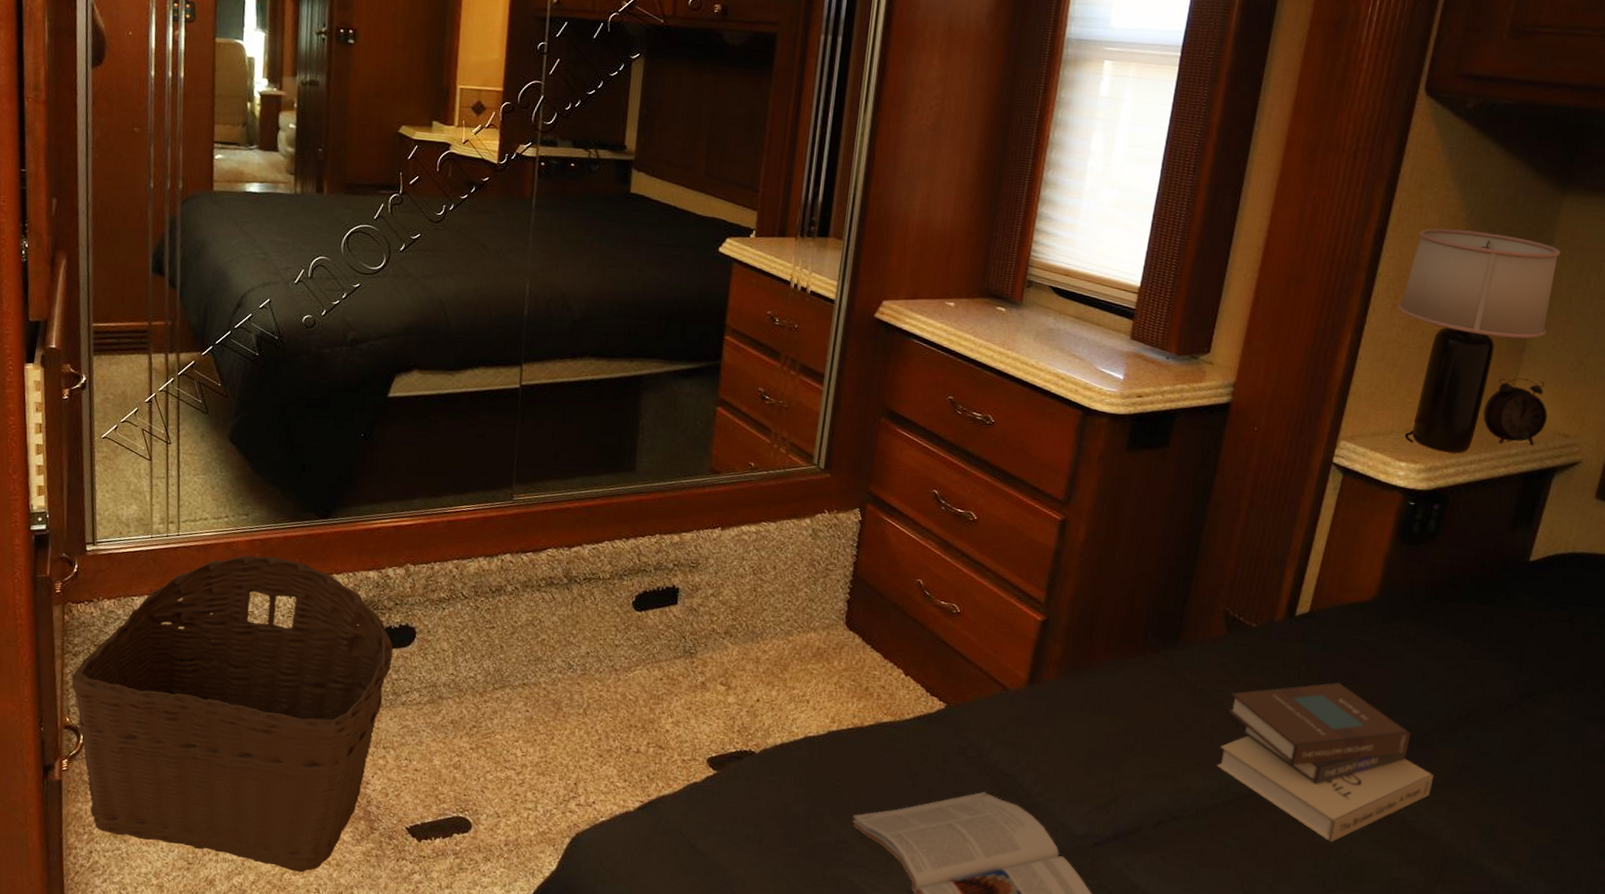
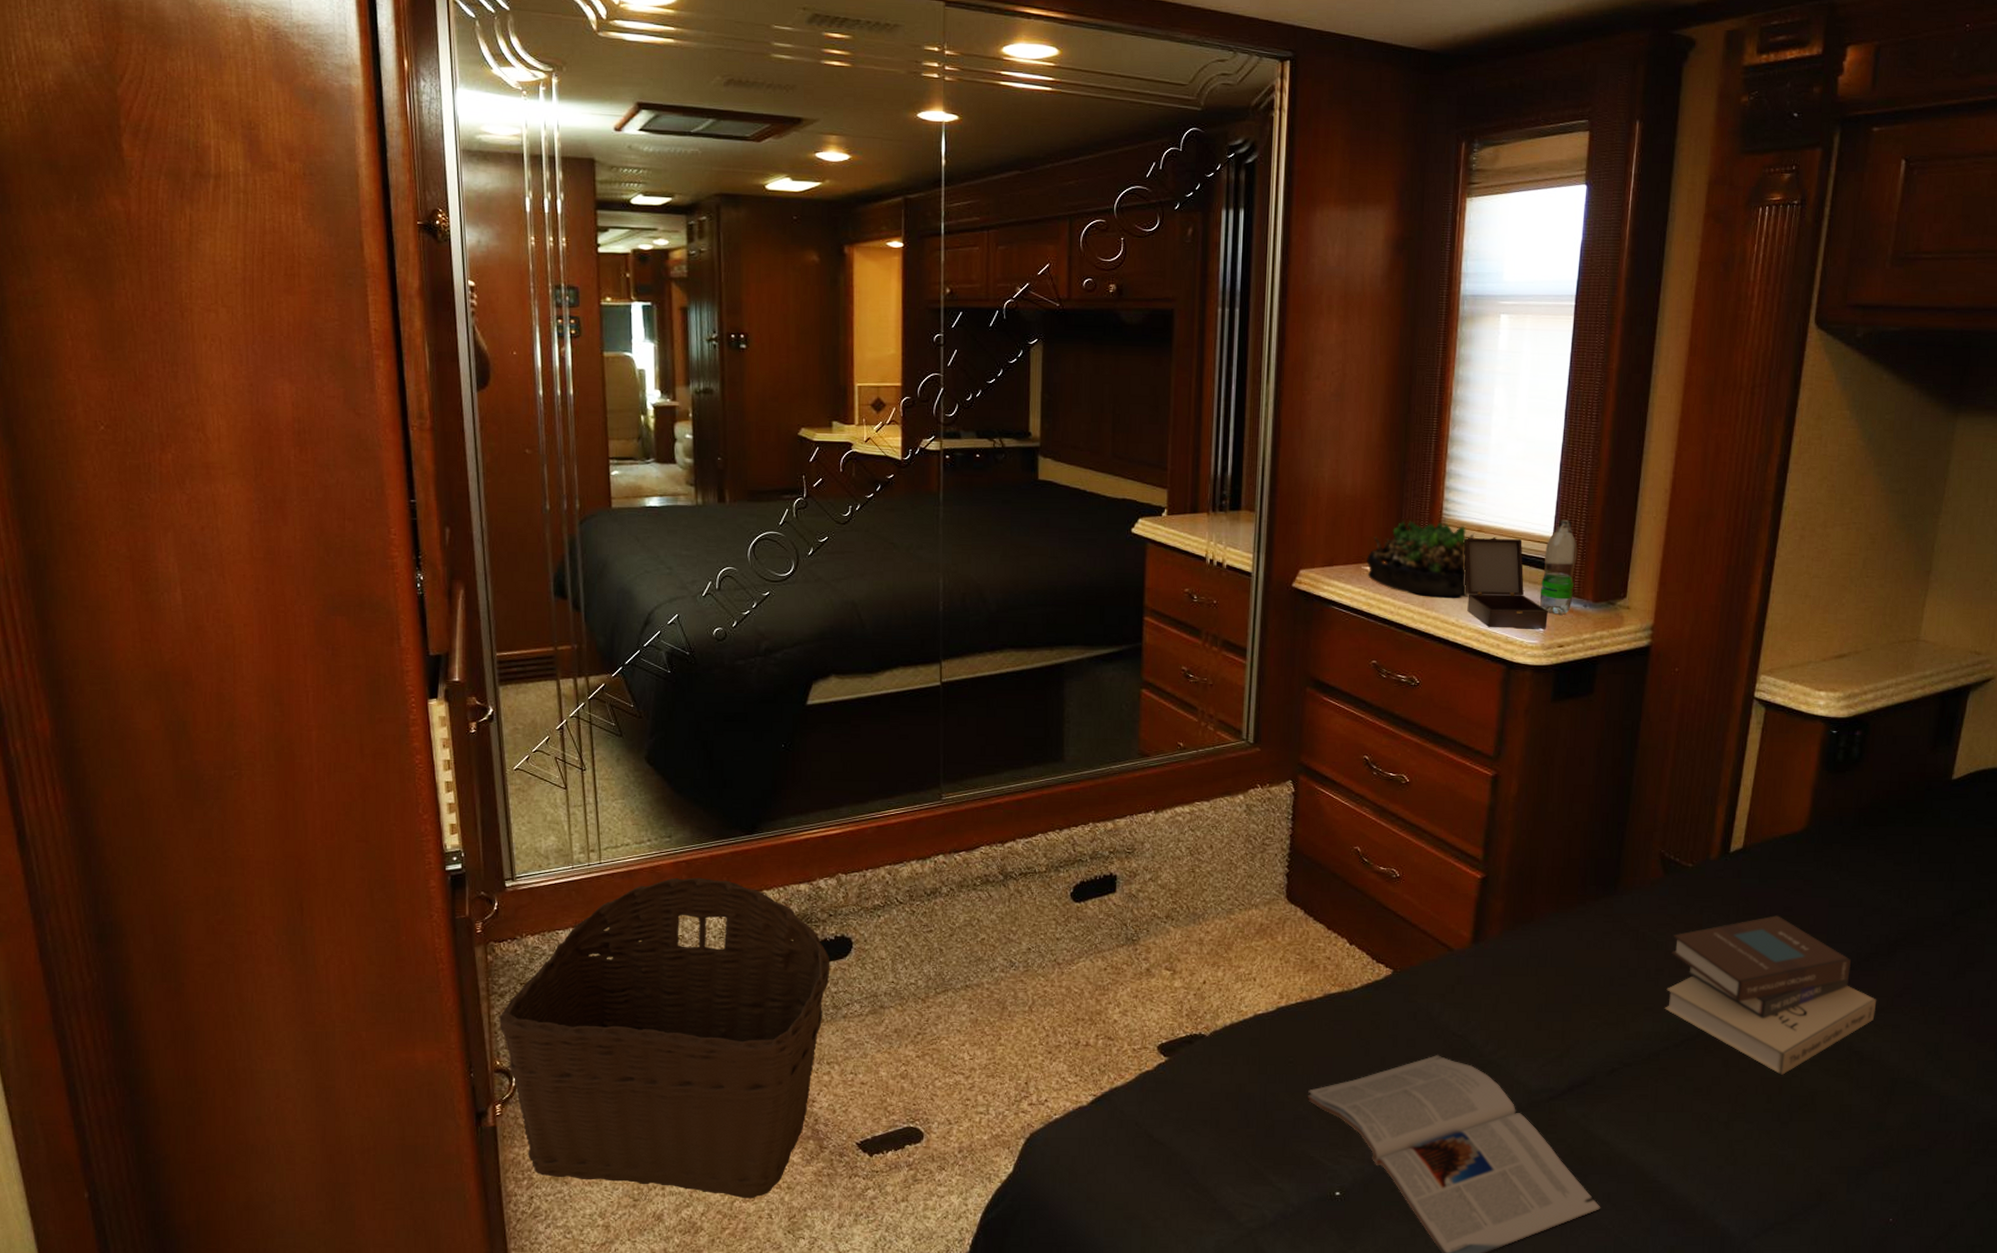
succulent plant: none [950,259,1071,341] -> present [1366,521,1484,598]
jewelry box: none [1047,281,1130,377] -> present [1463,536,1548,629]
bottle: none [1122,270,1165,365] -> present [1539,519,1578,615]
table lamp: present [1397,228,1561,454] -> none [1804,457,1958,679]
alarm clock: present [1483,378,1548,446] -> none [1896,599,1958,666]

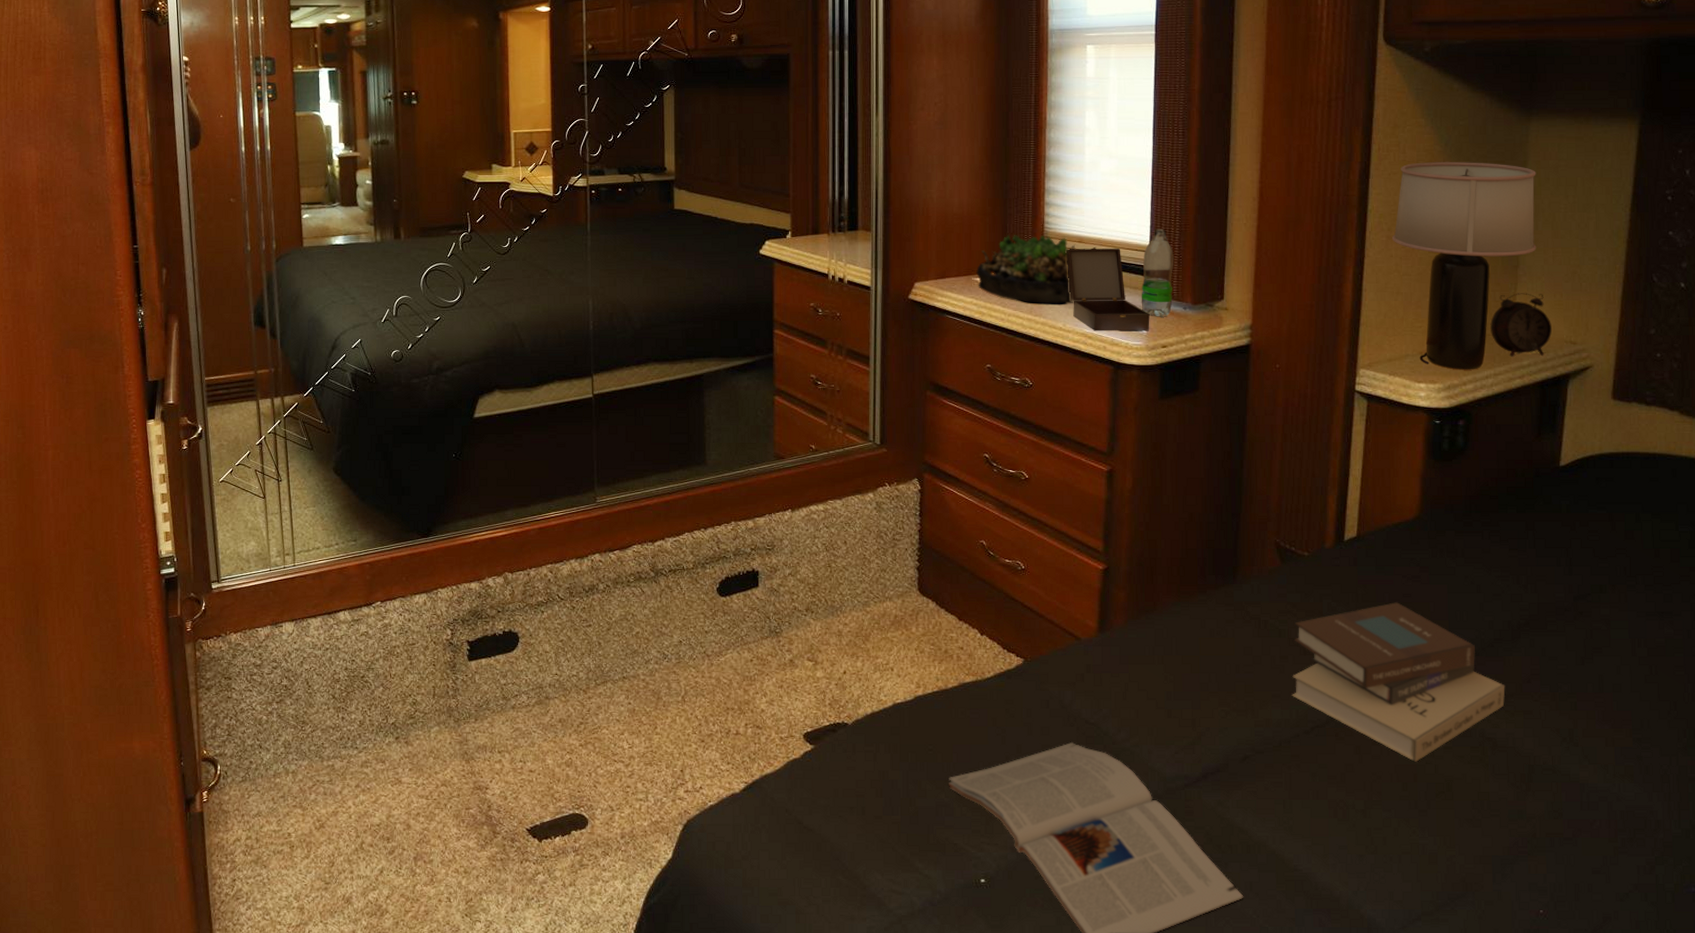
wicker basket: present [499,877,830,1199] -> none [206,578,499,883]
table lamp: none [1804,457,1958,679] -> present [1391,162,1537,370]
alarm clock: none [1896,599,1958,666] -> present [1490,293,1552,357]

